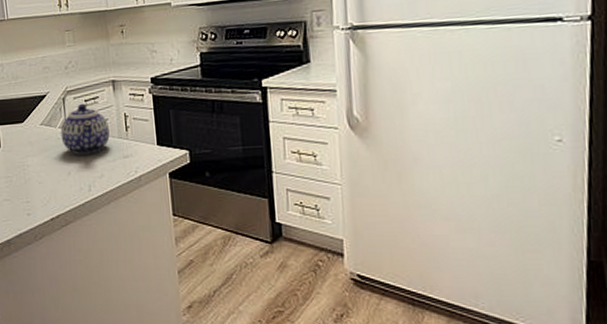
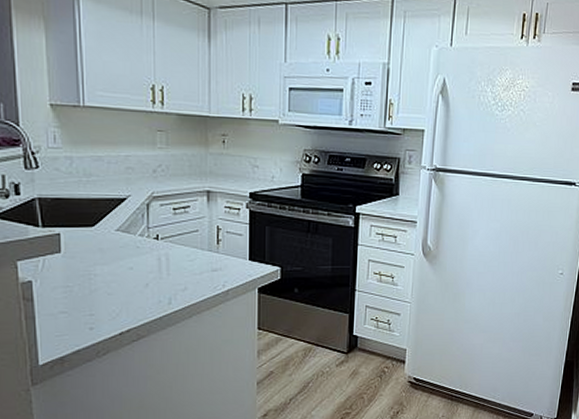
teapot: present [60,103,110,155] -> none [141,211,198,266]

